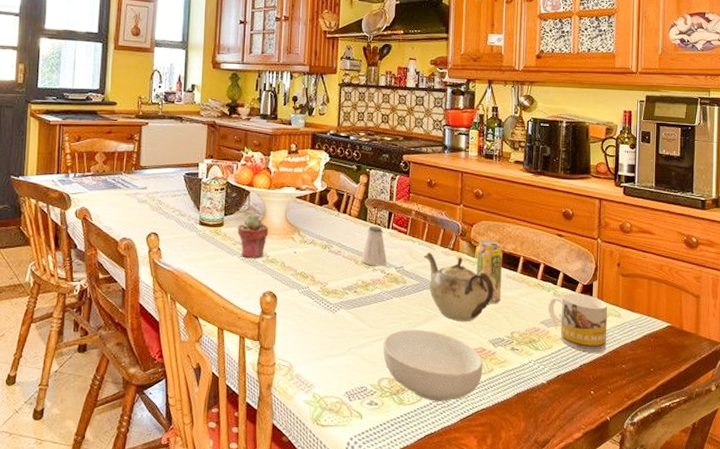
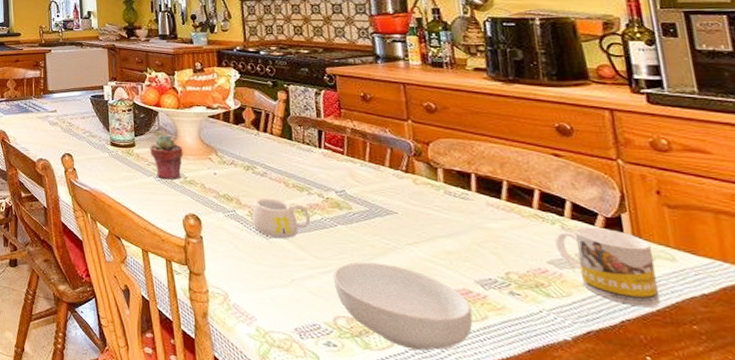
mug: none [322,274,372,312] -> present [251,198,311,239]
saltshaker: present [361,226,387,266] -> none [292,145,324,190]
teapot: present [424,252,494,322] -> none [370,175,472,257]
beverage can: present [476,240,502,304] -> none [439,161,484,238]

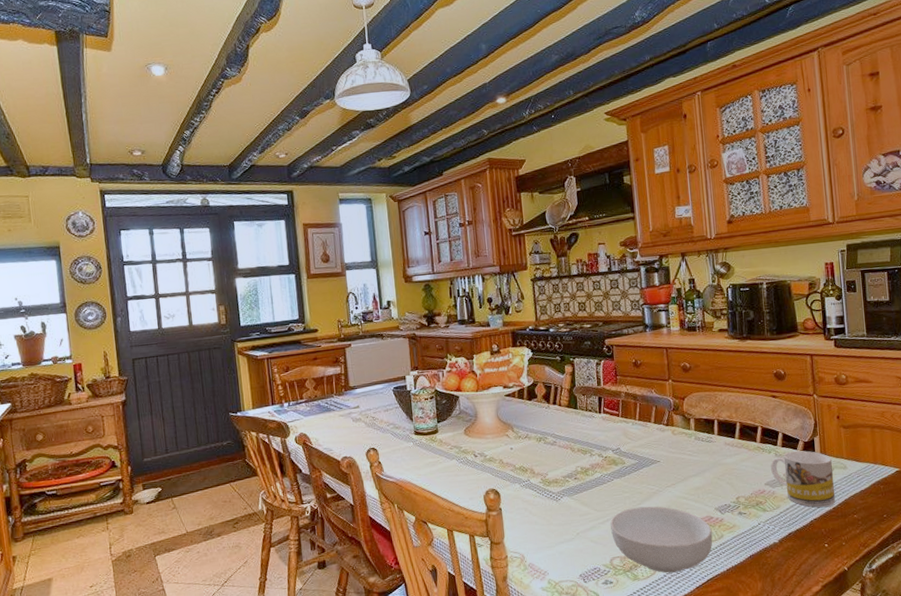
potted succulent: present [150,134,183,180] -> none [452,417,483,461]
mug: present [251,198,311,239] -> none [543,464,593,499]

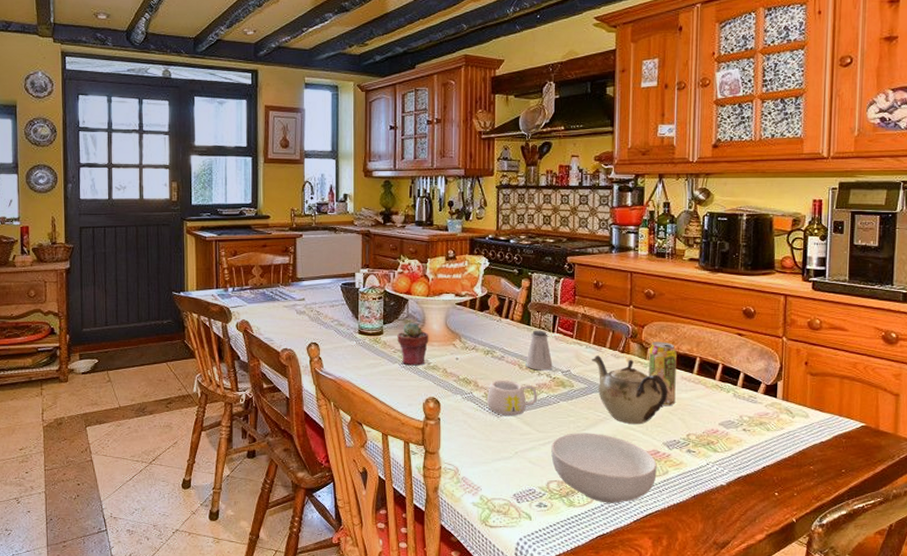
potted succulent: none [452,417,483,461] -> present [397,322,429,366]
mug: none [543,464,593,499] -> present [486,380,538,416]
saltshaker: none [577,412,603,452] -> present [526,330,553,371]
teapot: none [639,431,714,494] -> present [592,356,667,425]
beverage can: none [692,411,722,473] -> present [649,342,677,407]
mug: present [771,450,836,508] -> none [727,393,793,455]

